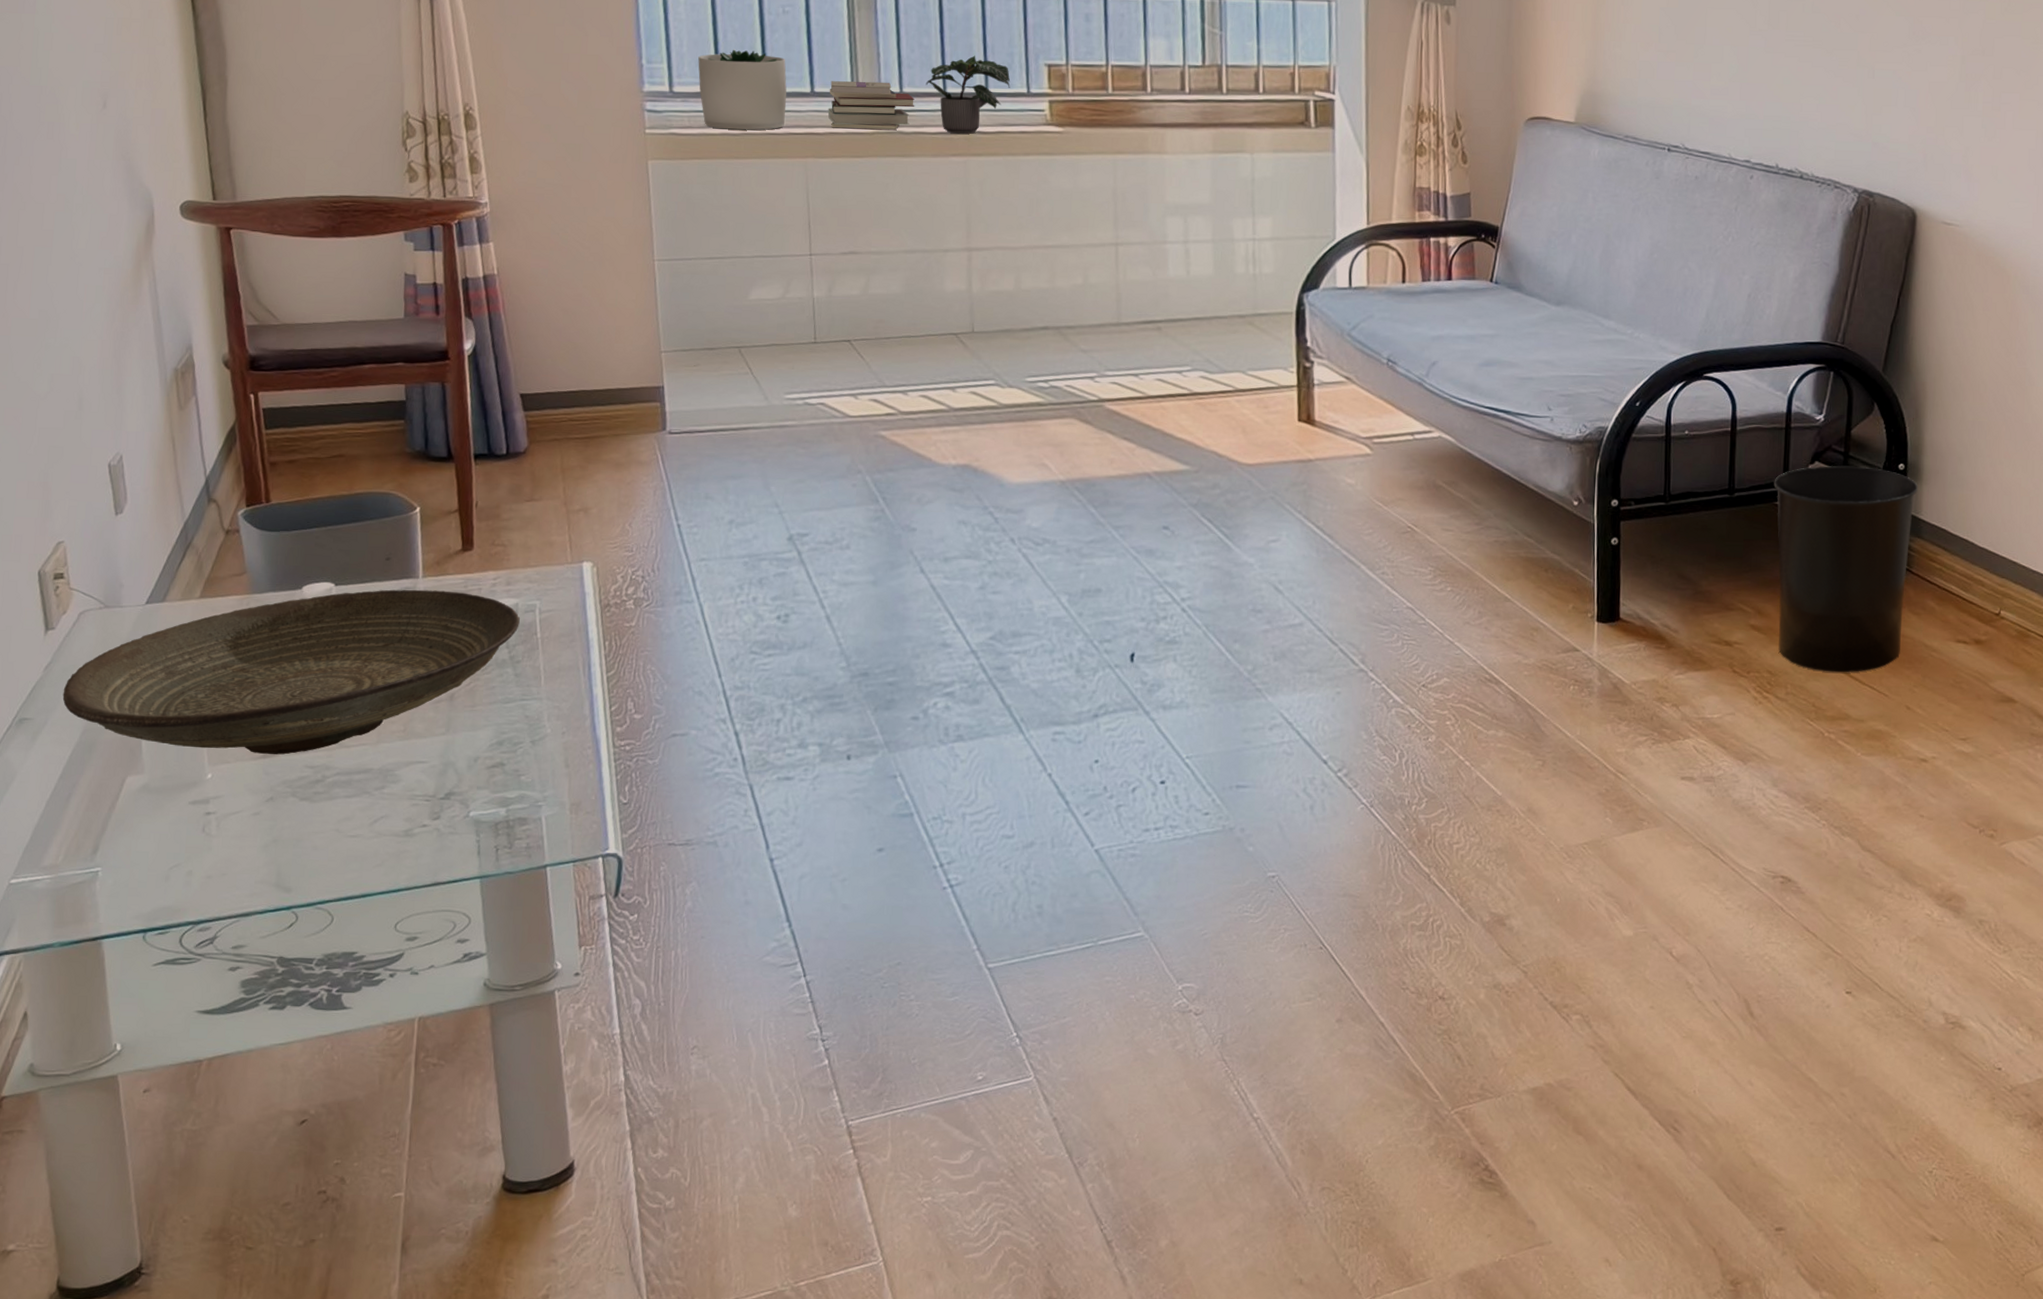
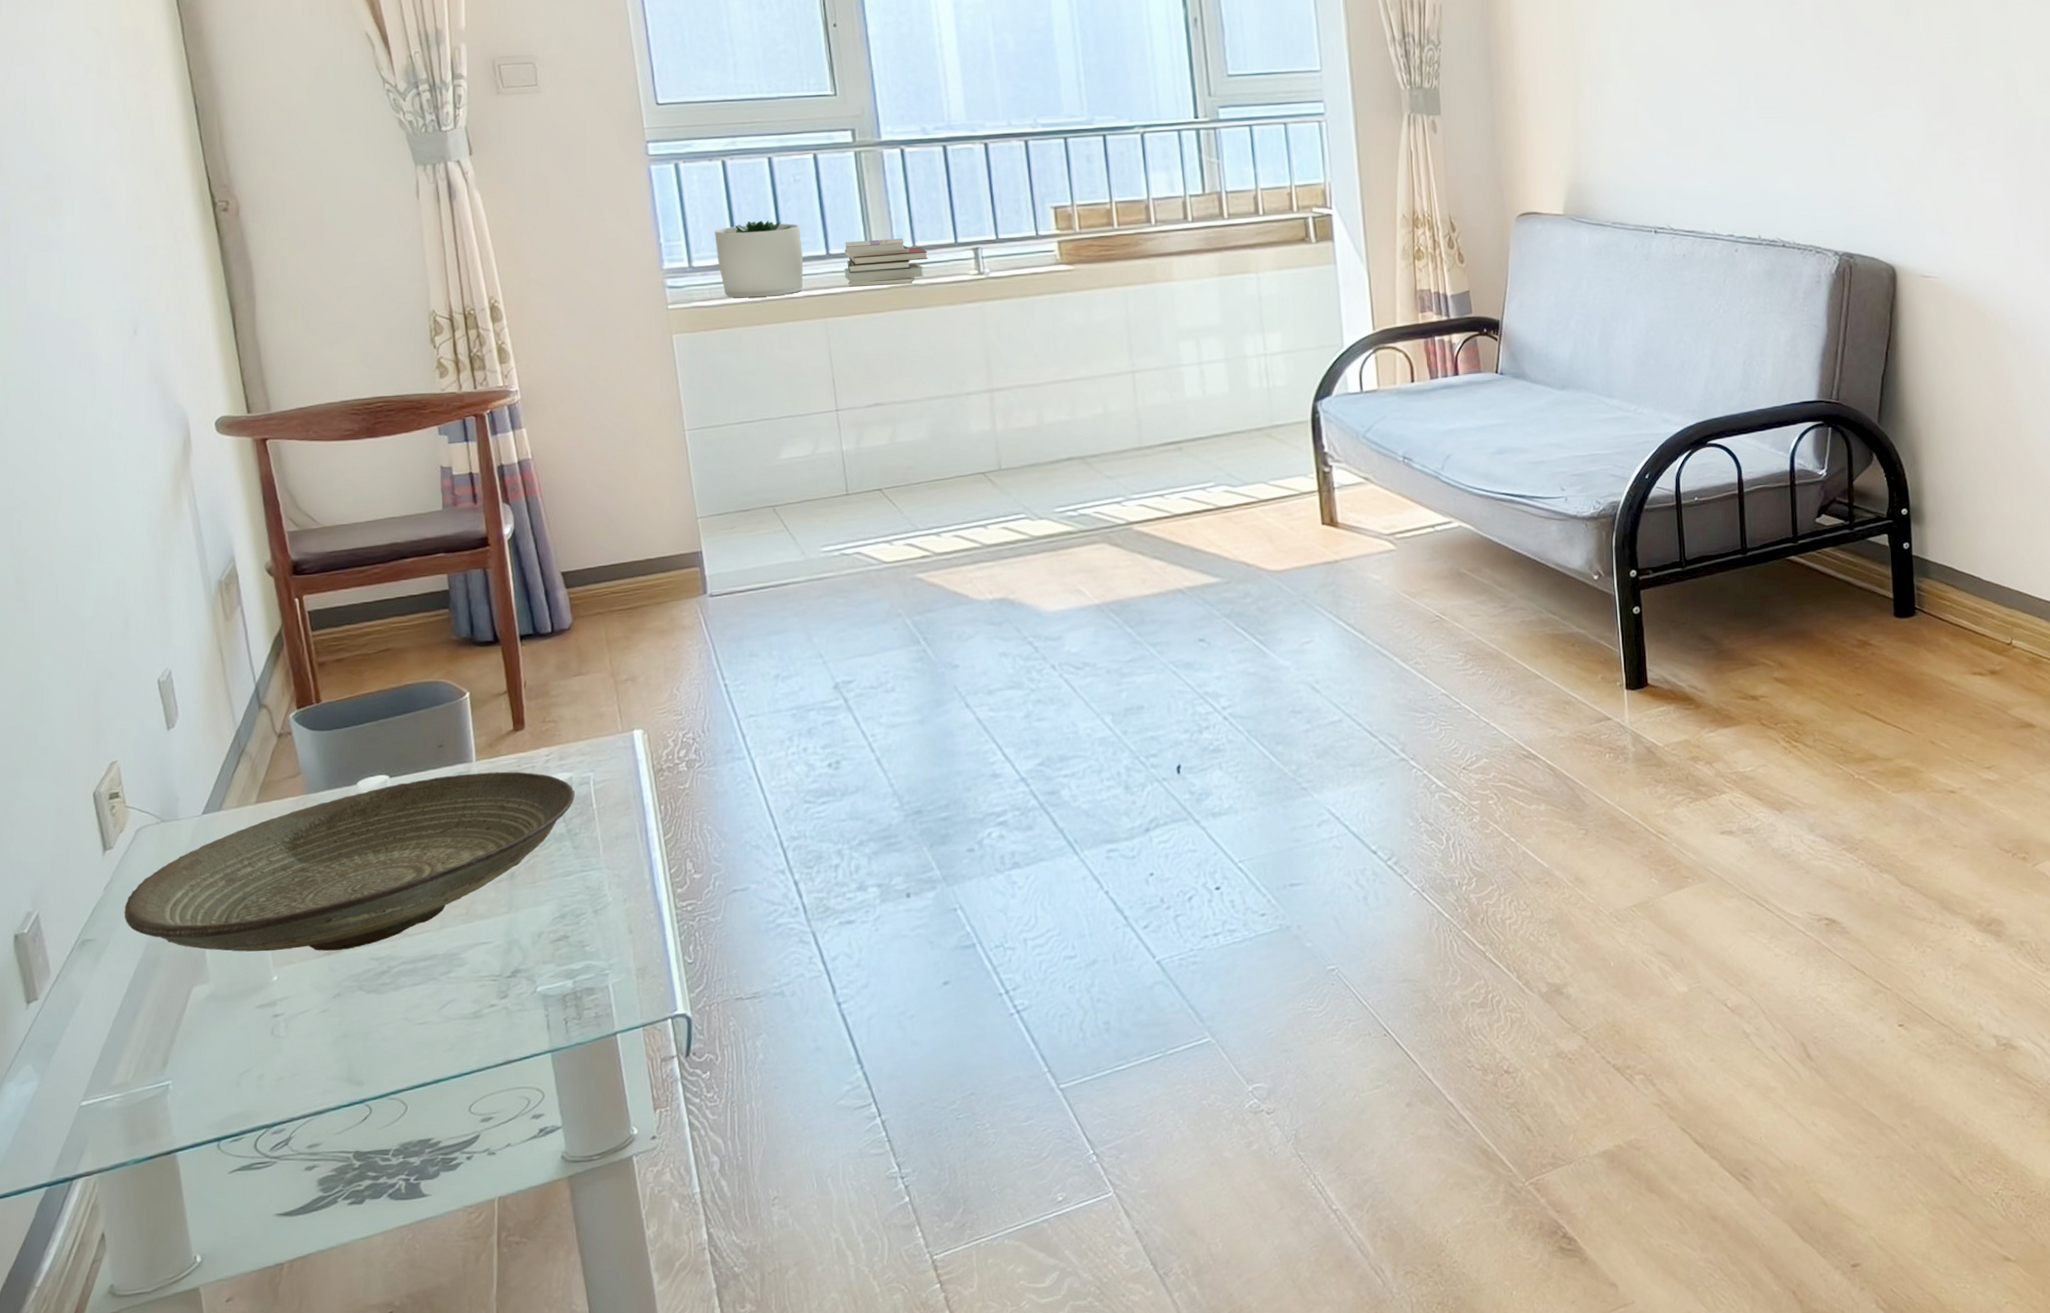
potted plant: present [925,55,1010,134] -> none [937,205,1019,281]
waste bin: present [1773,466,1918,673] -> none [1784,515,1922,716]

